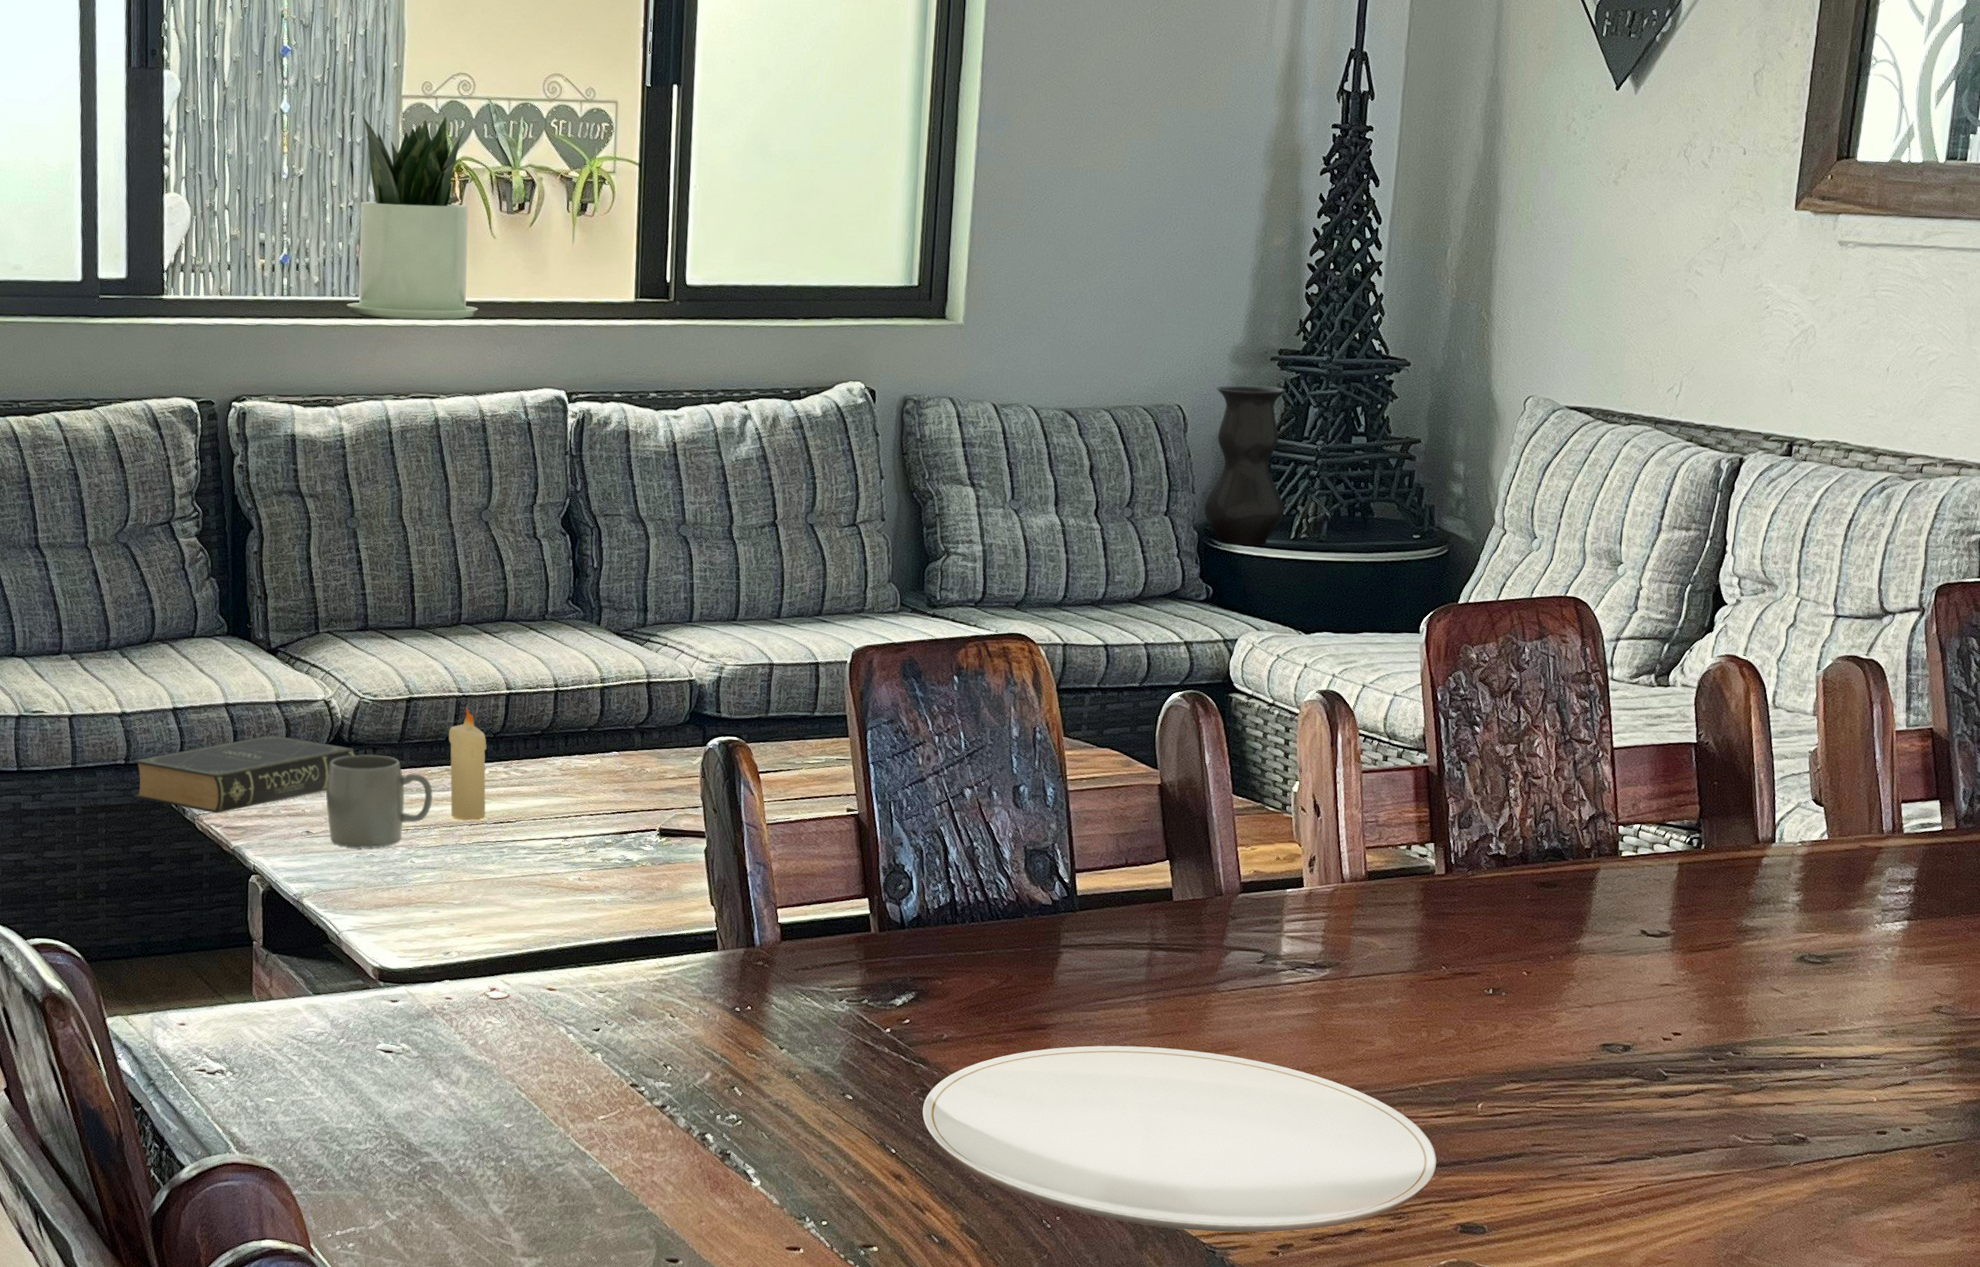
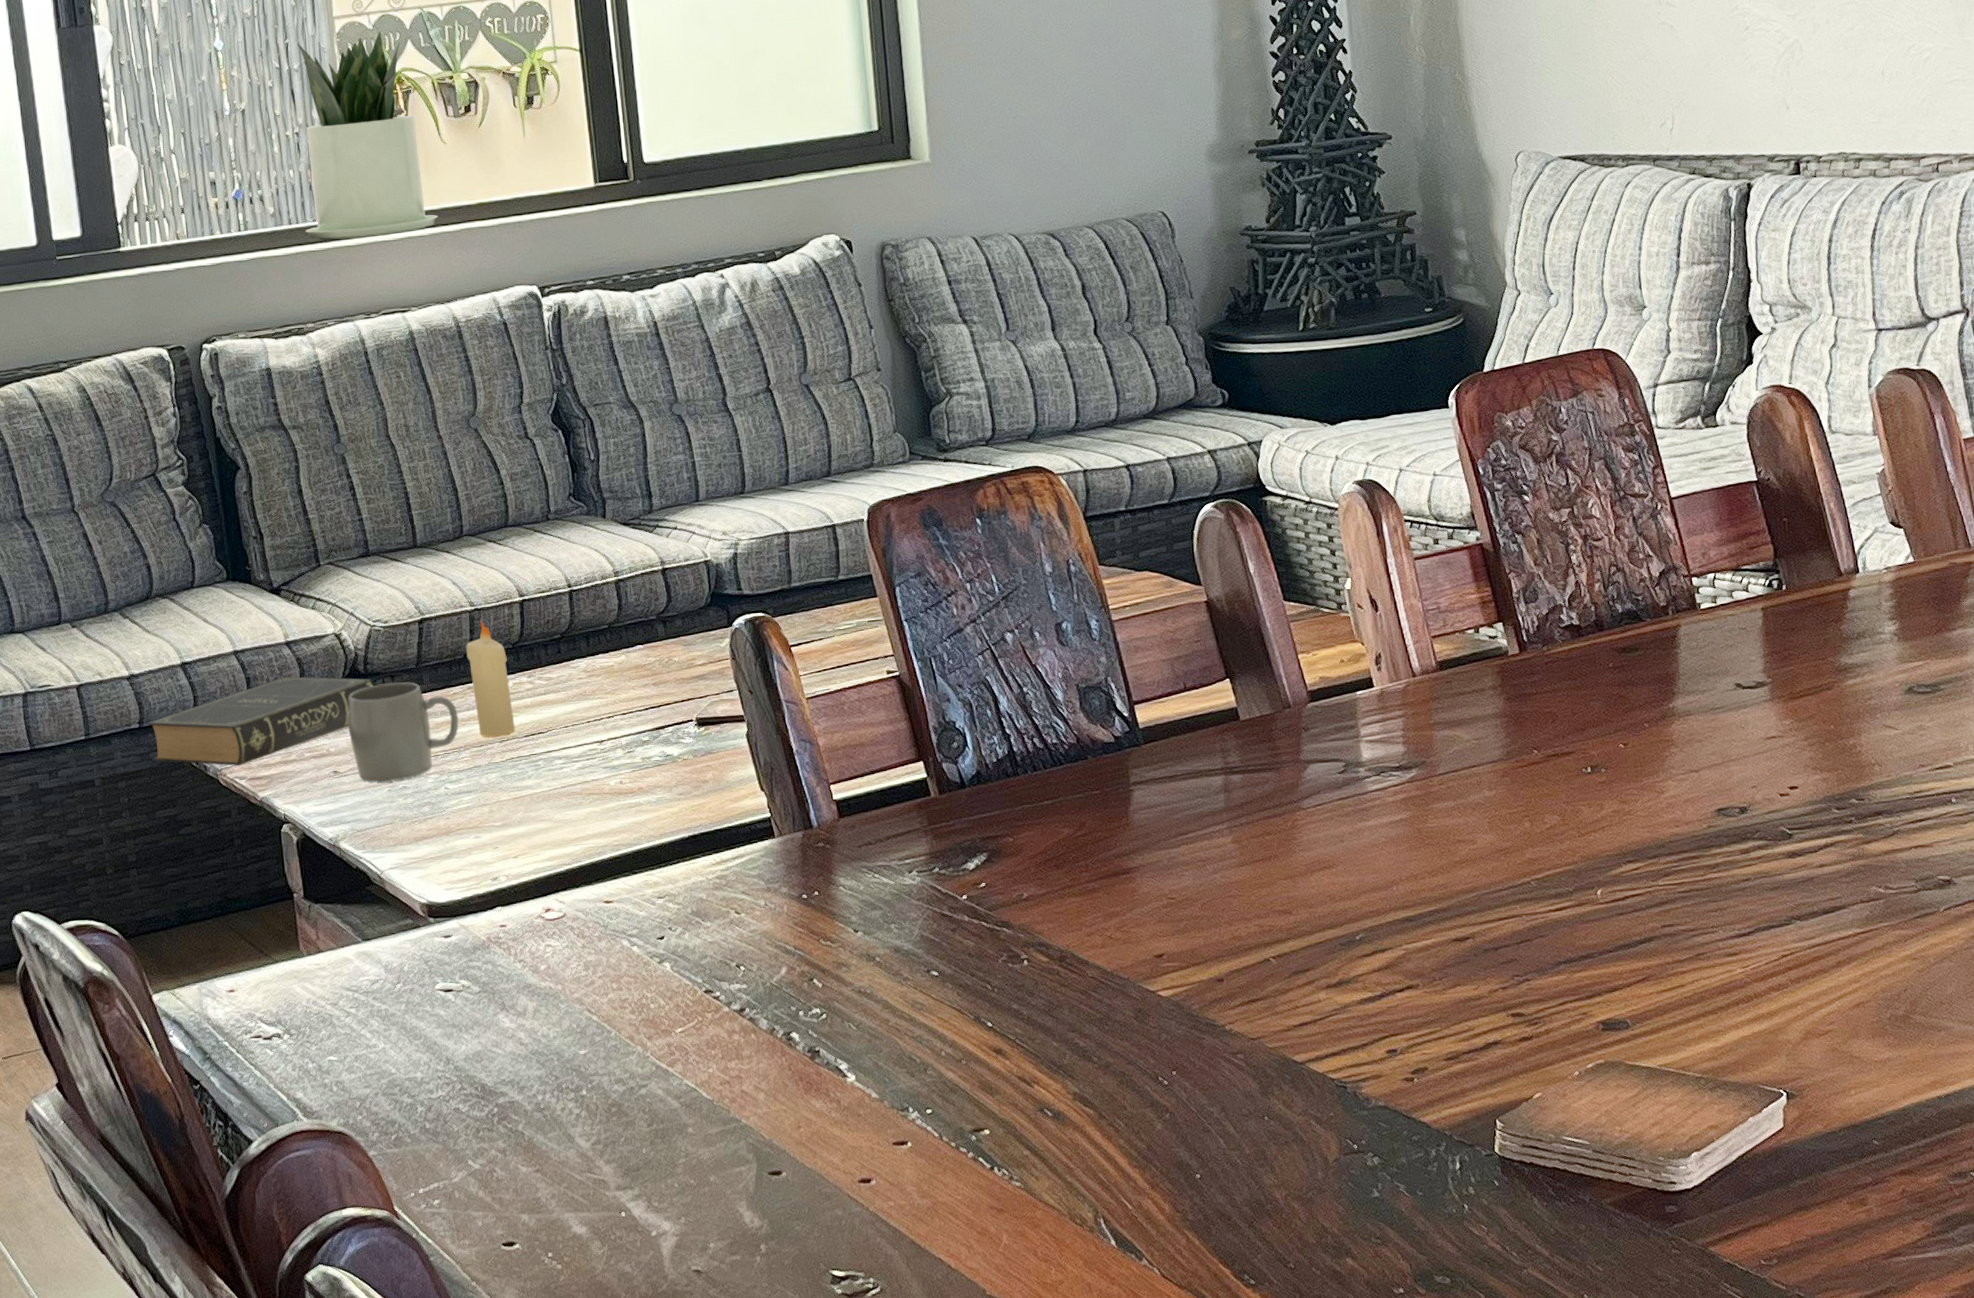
plate: present [922,1045,1437,1233] -> none [1013,874,1565,1068]
vase: present [1203,385,1286,547] -> none [1197,179,1288,346]

